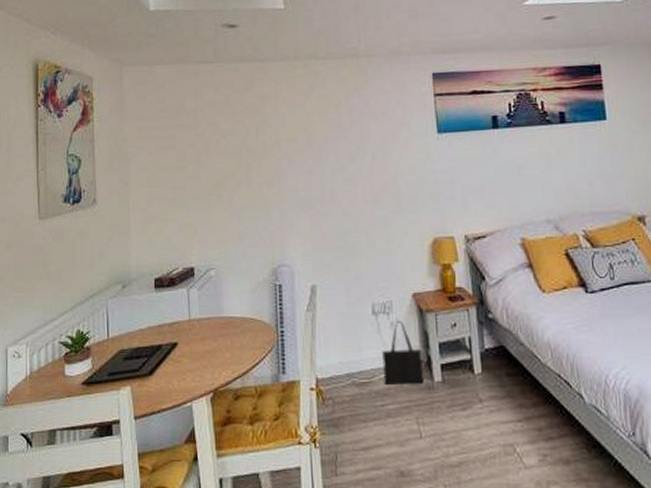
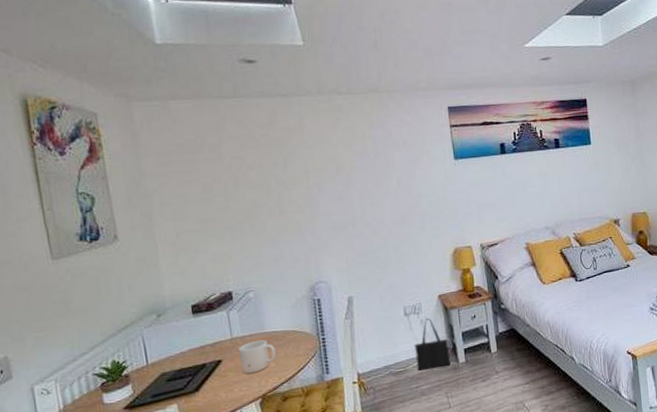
mug: none [194,325,232,362] -> present [238,339,276,374]

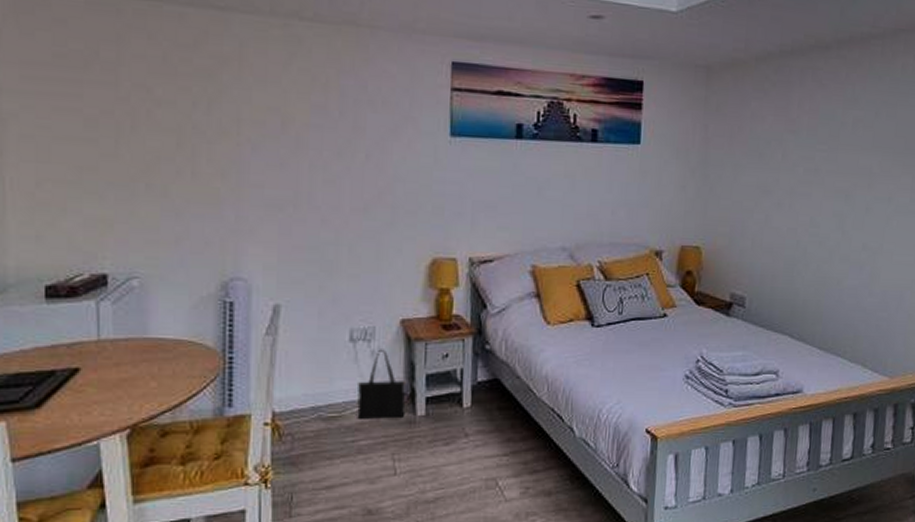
mug: present [238,339,276,374] -> none [105,347,160,393]

